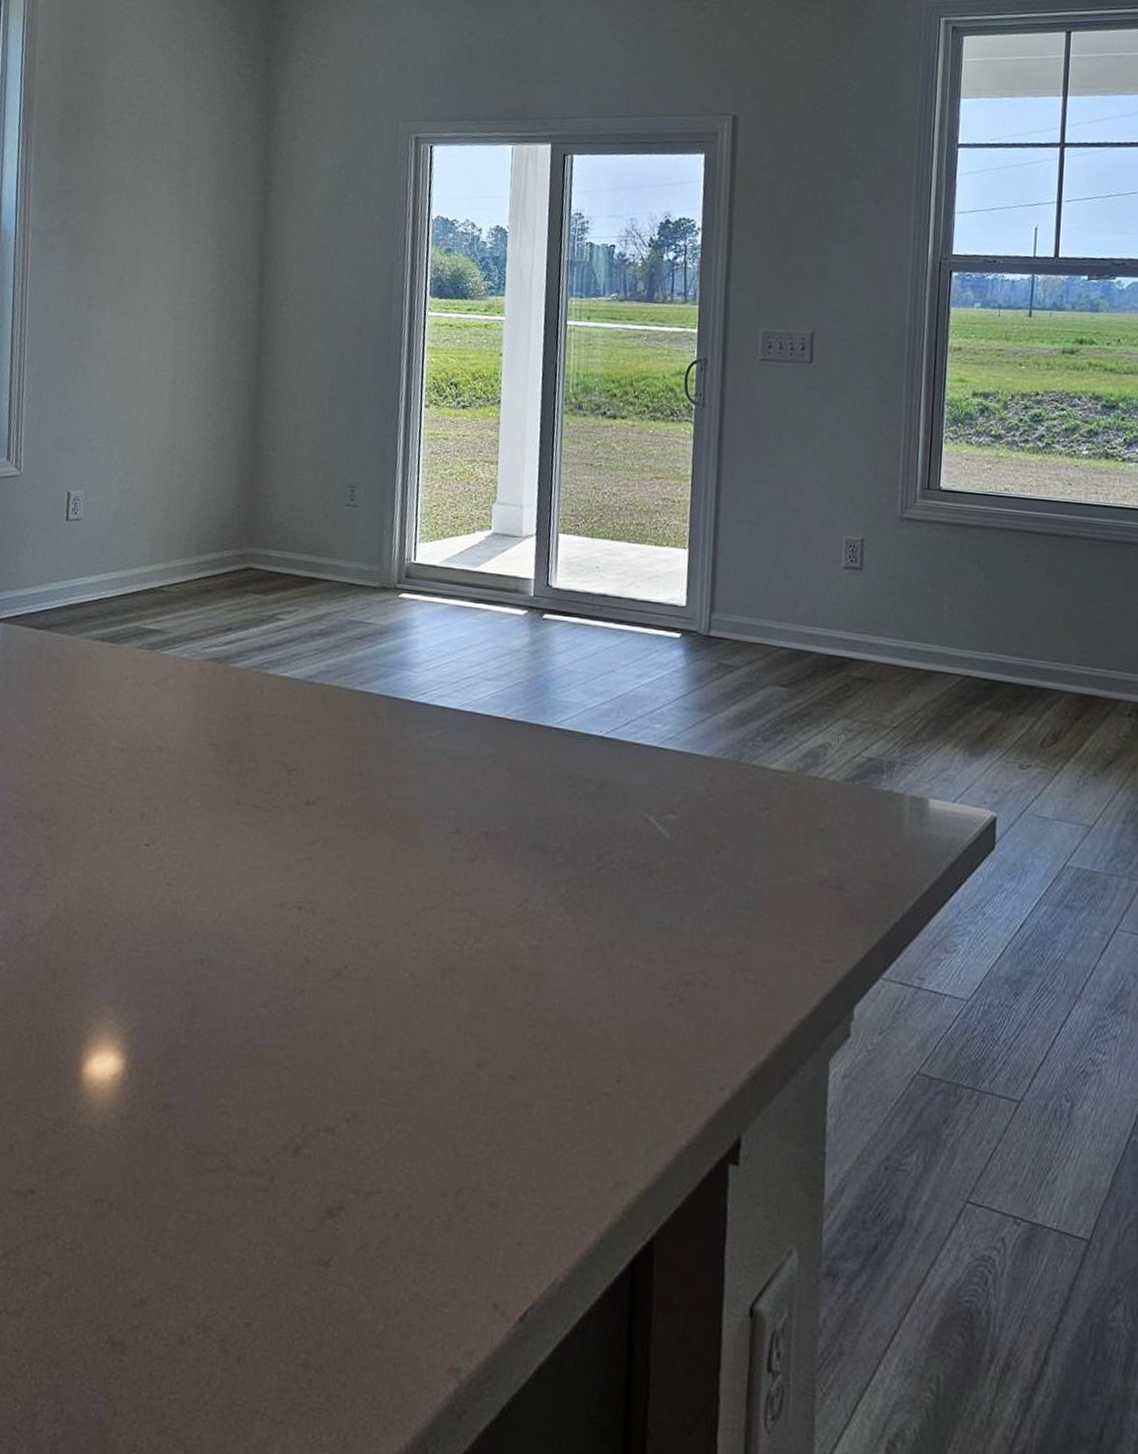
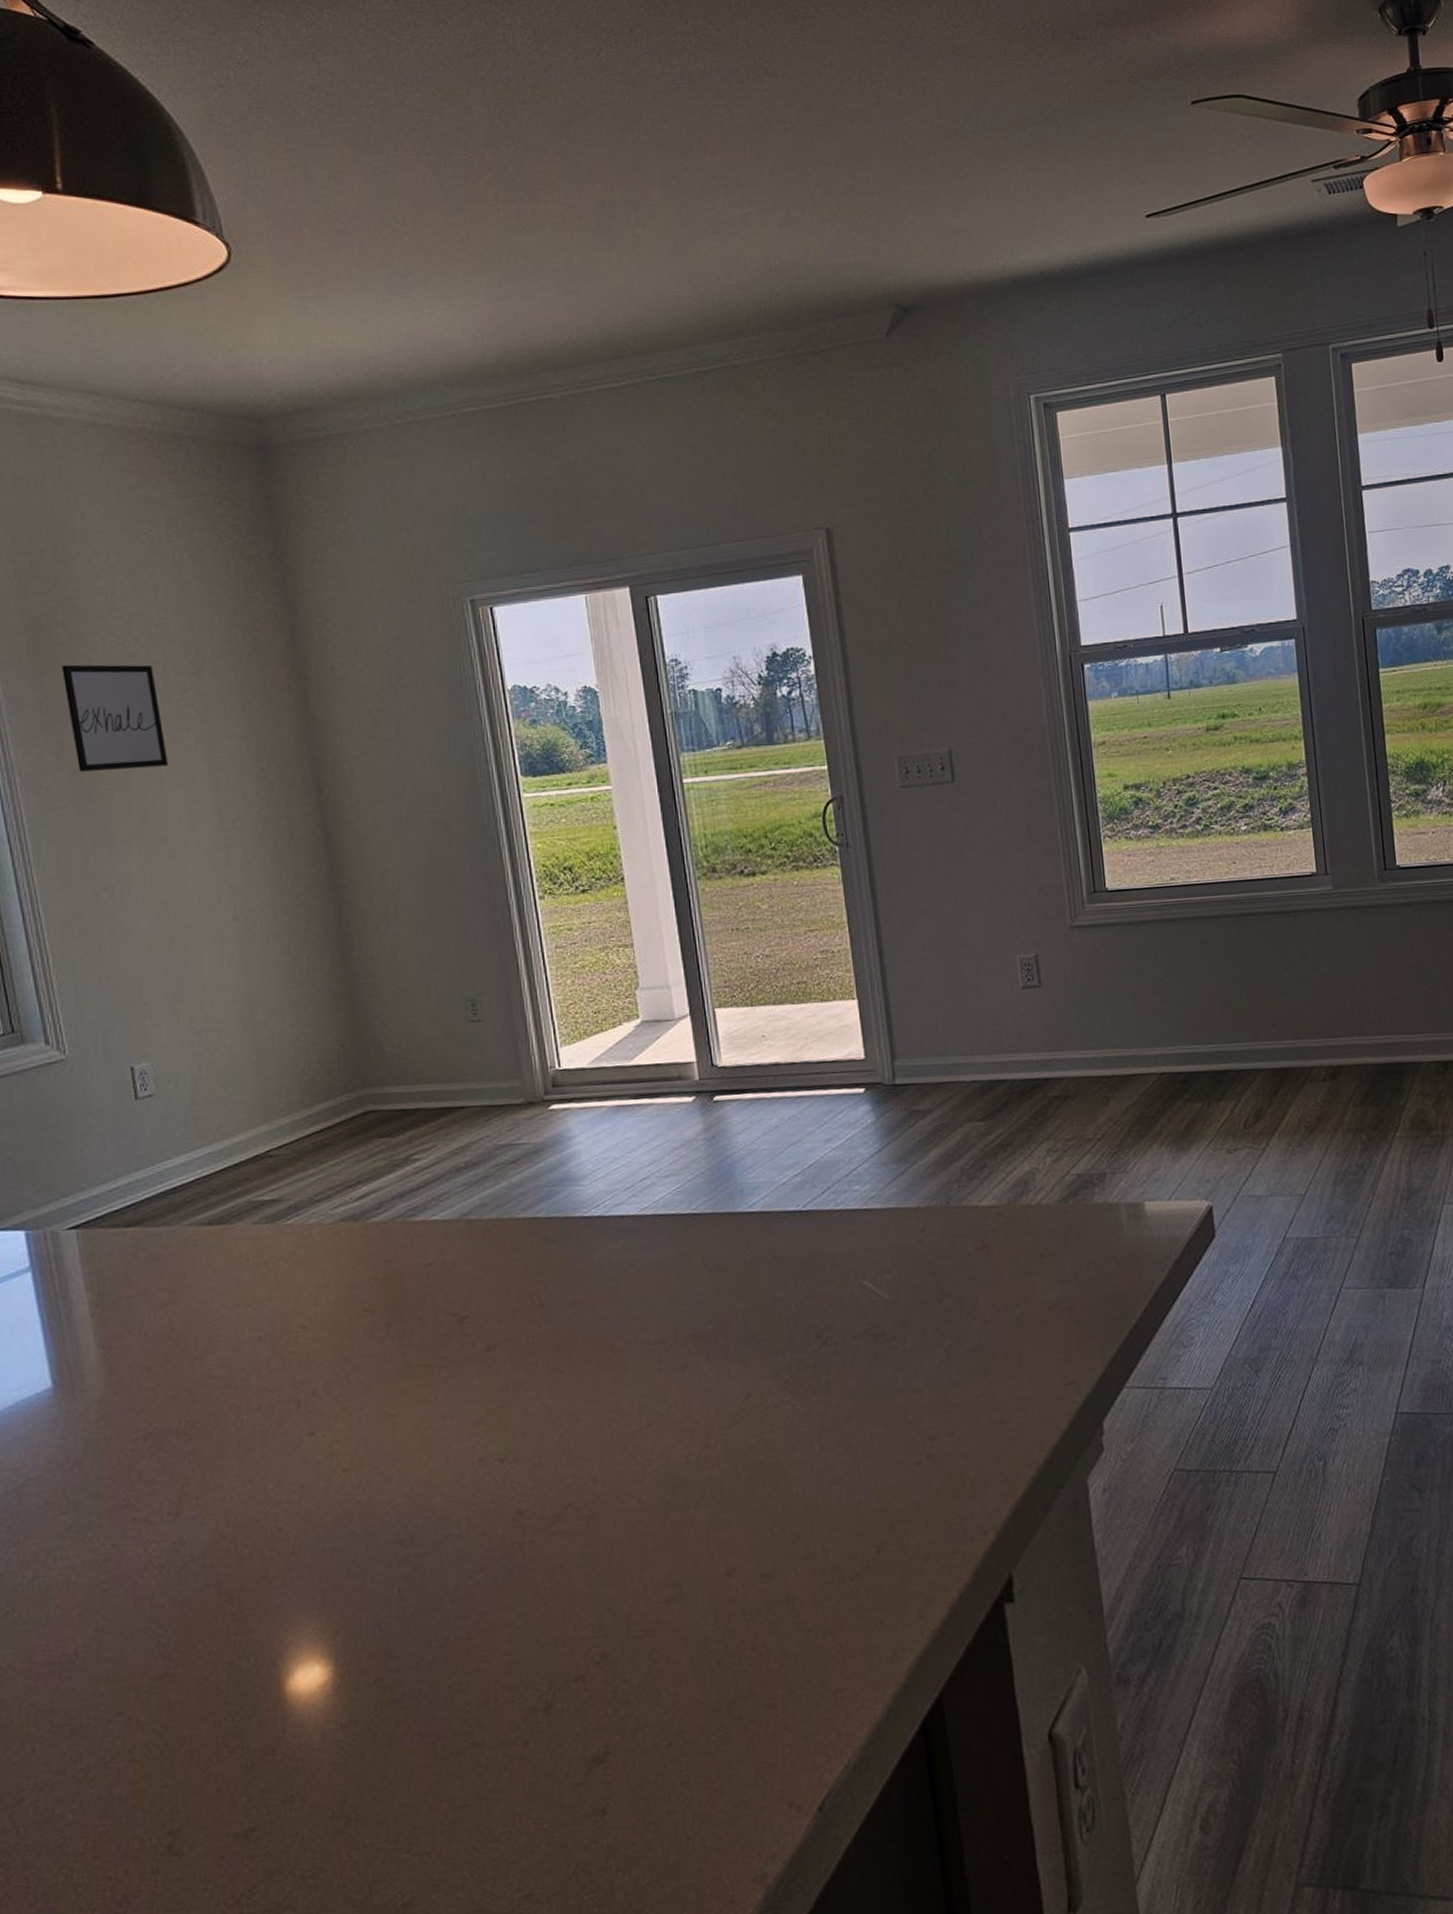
wall art: none [78,146,152,242] -> present [62,664,168,772]

